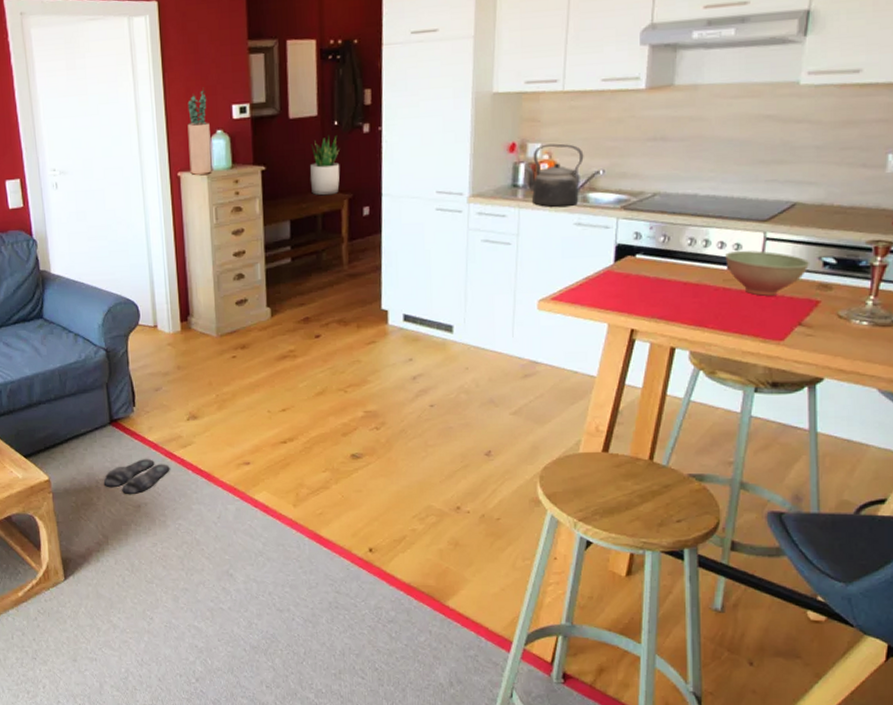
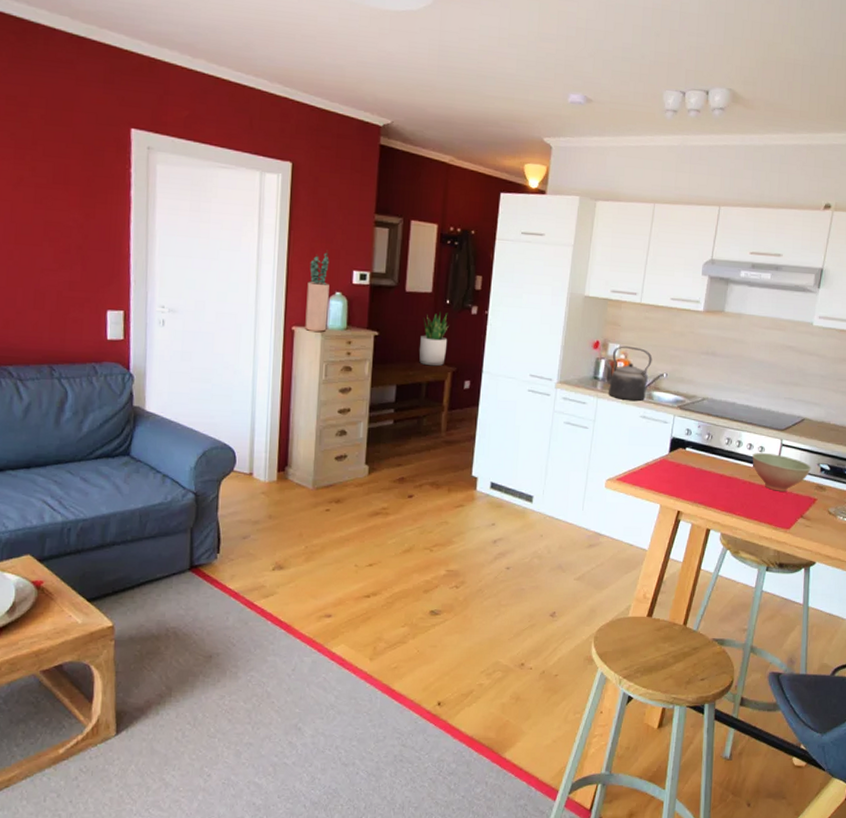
slippers: present [104,459,170,494] -> none [175,608,249,644]

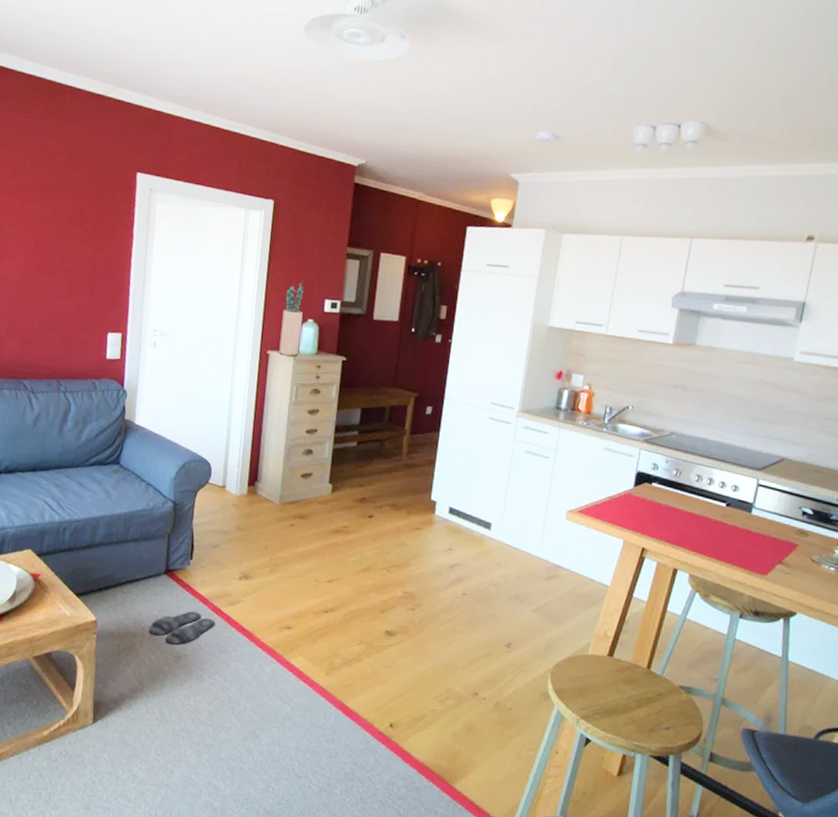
slippers: none [175,608,249,644] -> present [149,611,215,645]
planter: present [419,312,449,367] -> none [383,340,413,392]
kettle: present [604,346,653,401] -> none [567,377,618,433]
bowl: present [752,453,812,492] -> none [725,492,792,535]

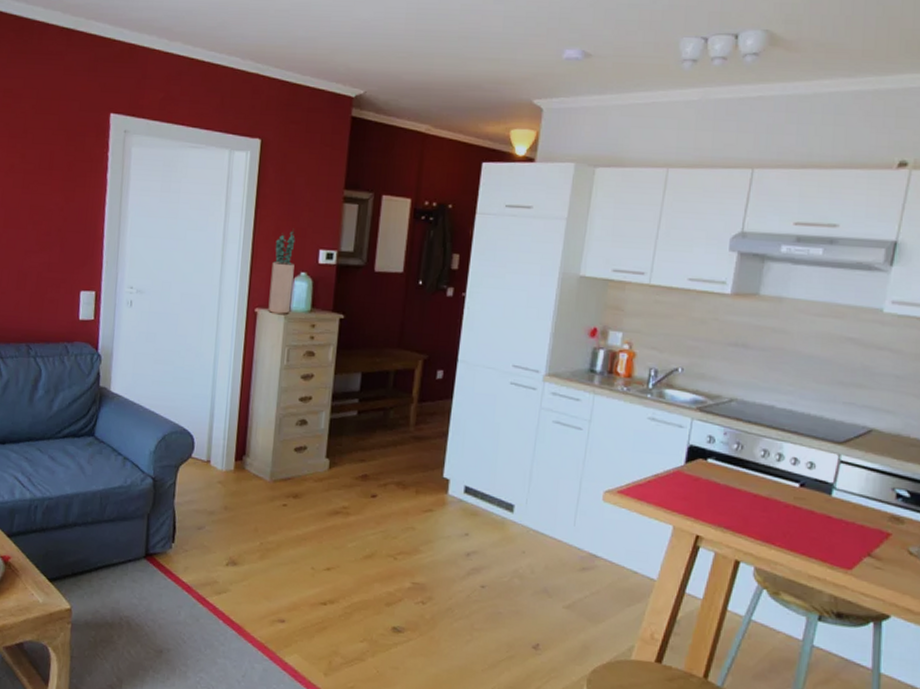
slippers: present [149,611,215,645] -> none [128,600,200,638]

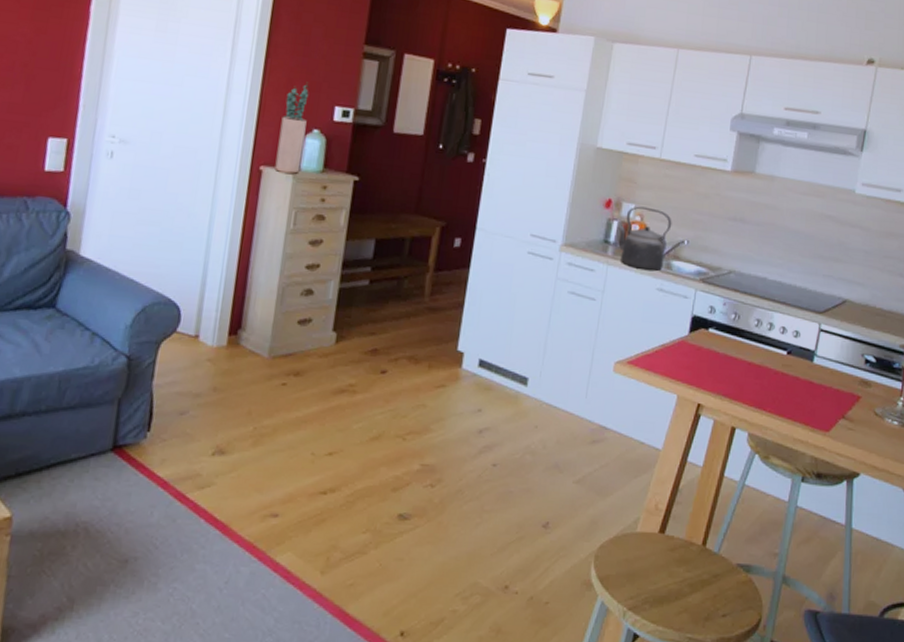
kettle: none [603,334,664,400] -> present [617,206,672,271]

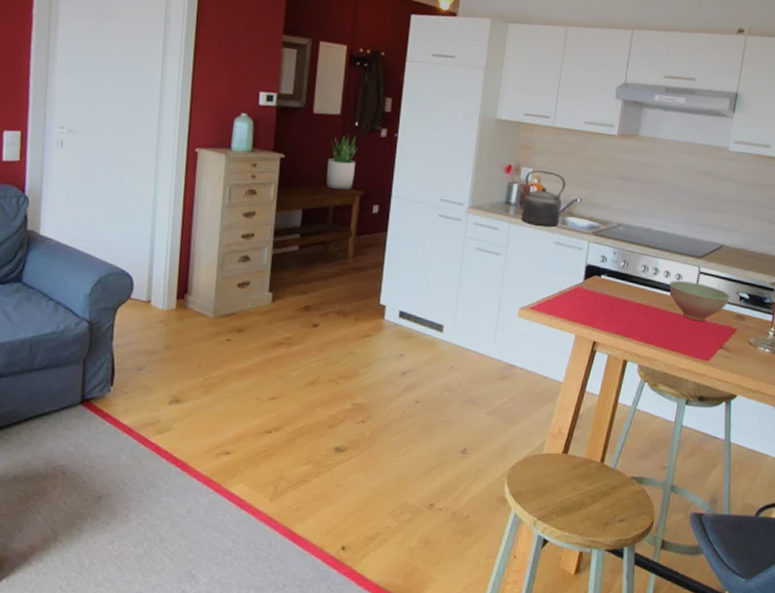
vase: present [274,82,310,175] -> none [209,70,236,155]
planter: none [404,158,440,220] -> present [326,135,357,190]
bowl: none [785,338,855,386] -> present [669,281,731,321]

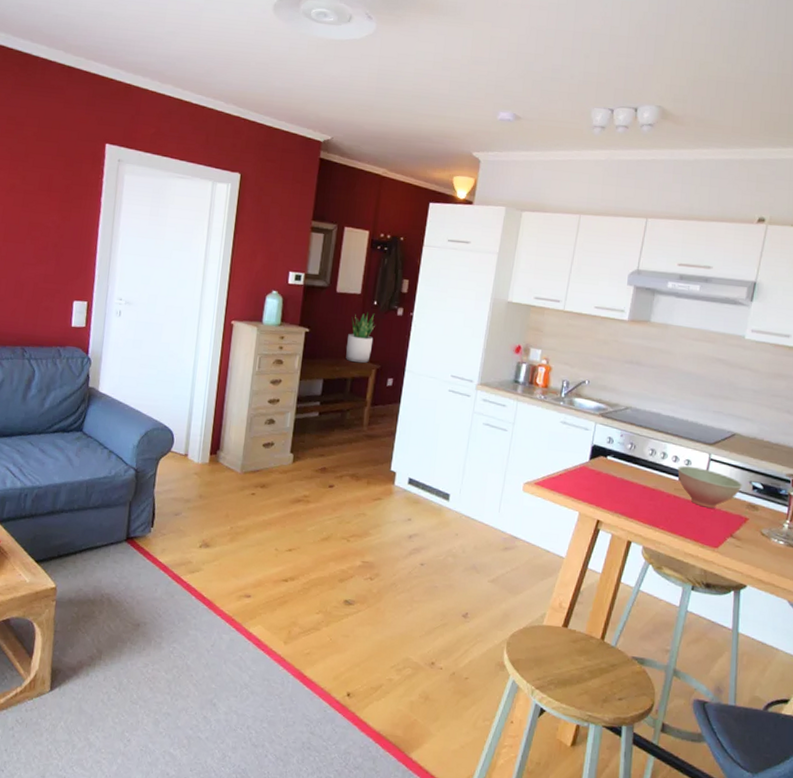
kettle: present [517,170,566,227] -> none [525,351,575,407]

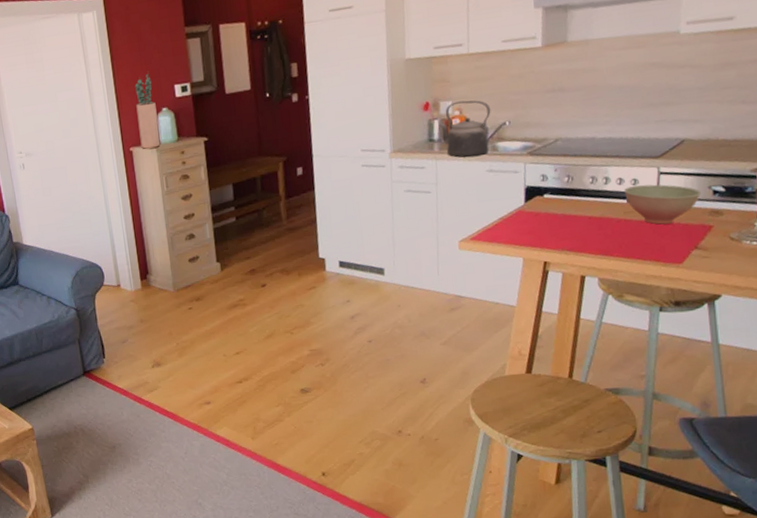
vase: none [243,252,269,328] -> present [135,71,161,150]
planter: present [346,312,375,363] -> none [246,106,275,160]
kettle: none [525,351,575,407] -> present [438,100,491,158]

